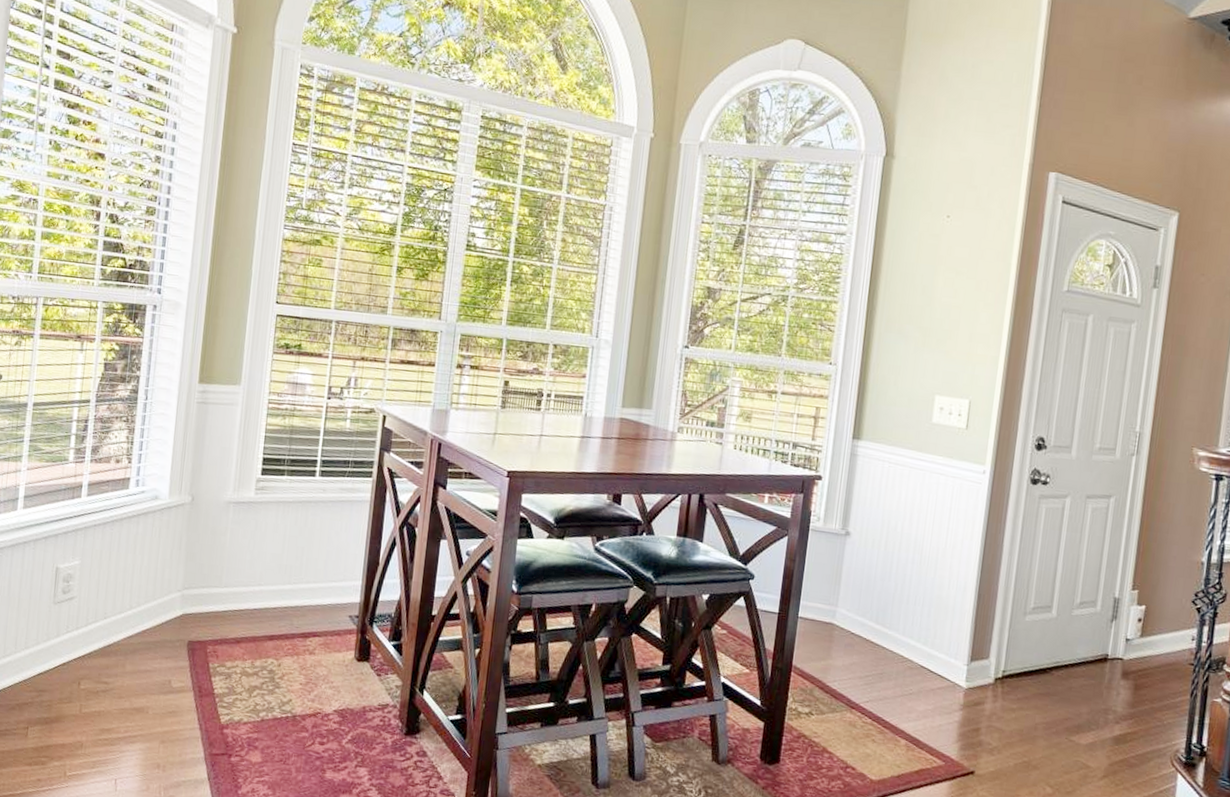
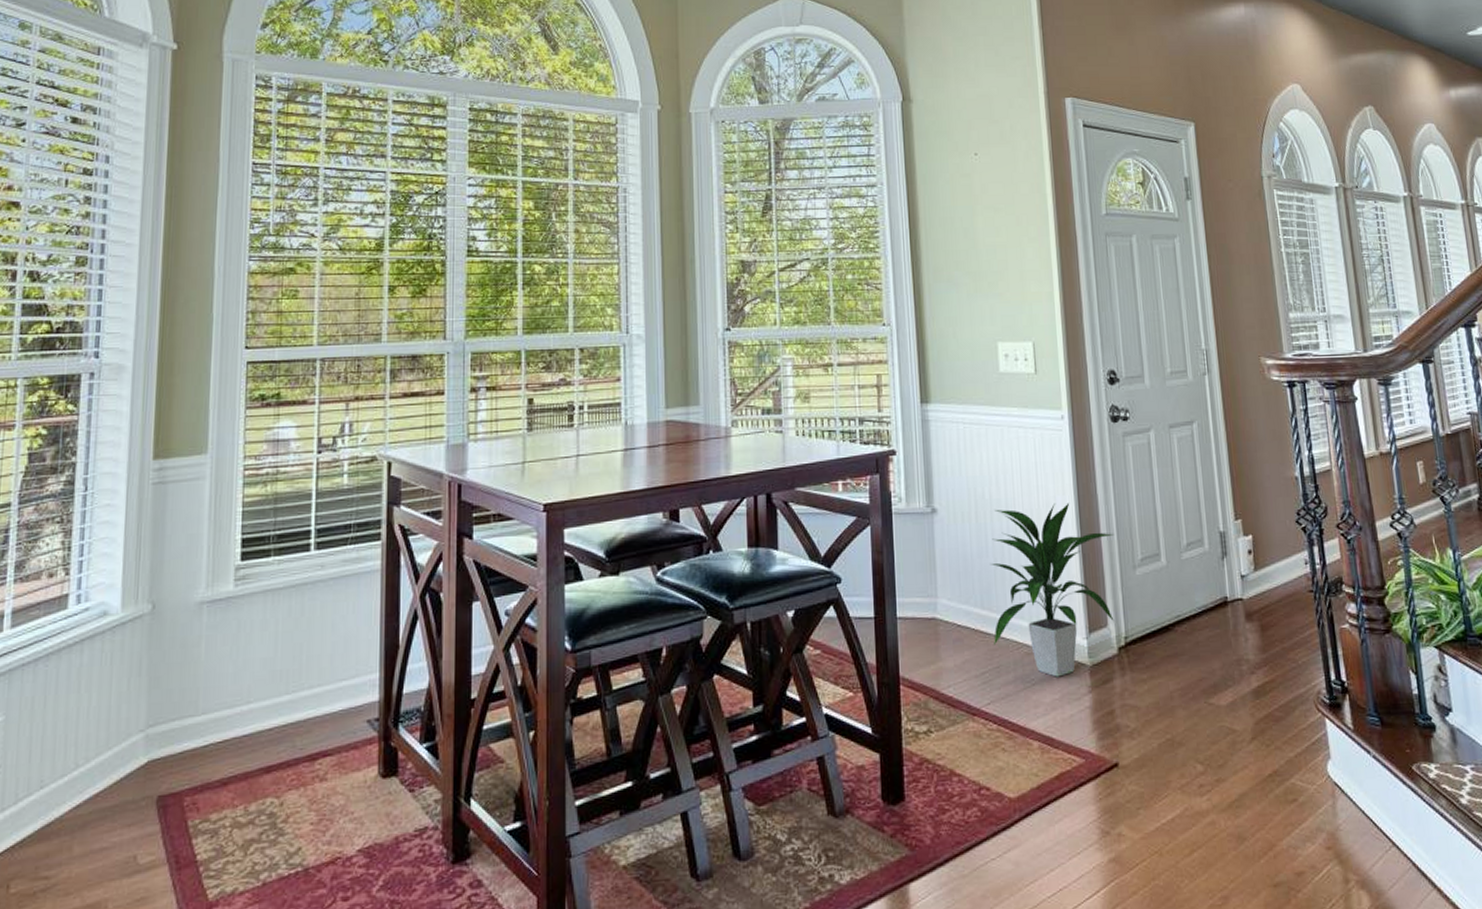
indoor plant: none [881,543,1013,692] -> present [991,502,1115,677]

